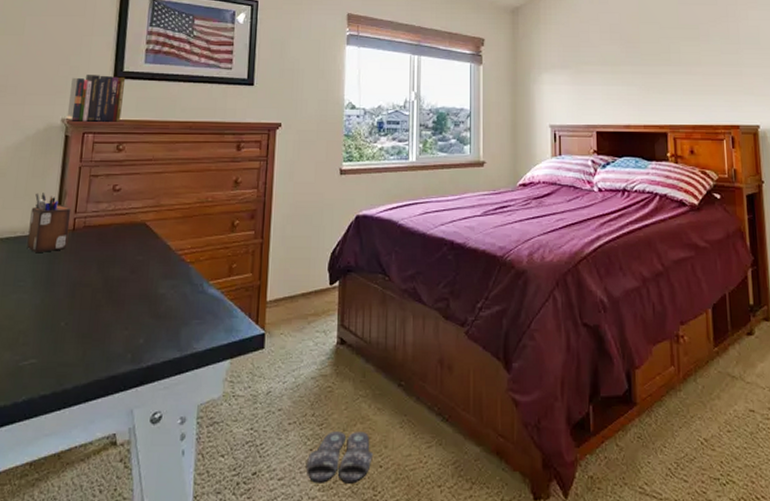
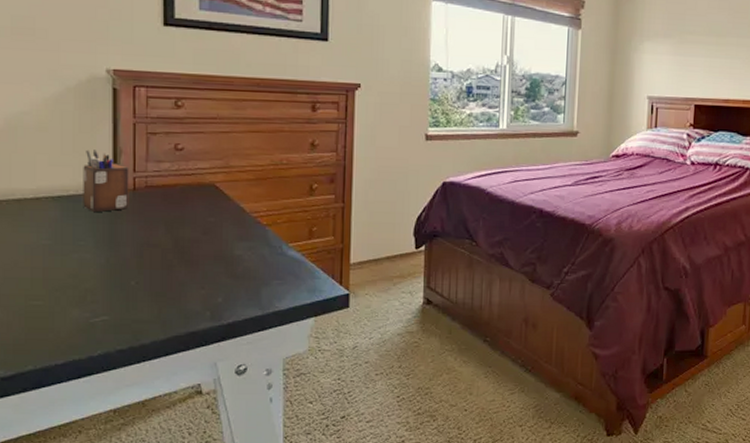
books: present [66,75,126,123] -> none [112,20,178,77]
slippers: present [307,430,374,484] -> none [394,380,459,425]

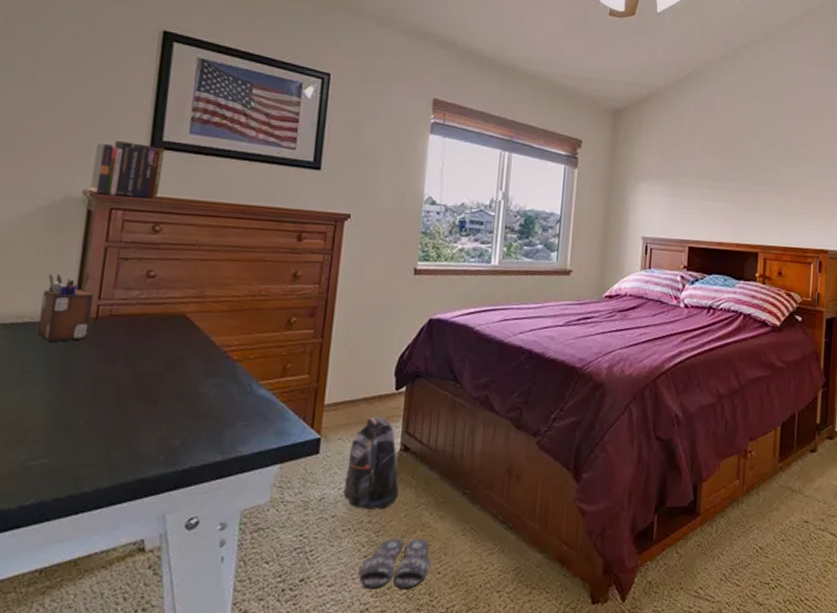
books: none [112,20,178,77] -> present [89,141,166,201]
backpack: none [374,272,425,357] -> present [343,415,400,511]
slippers: none [394,380,459,425] -> present [360,537,433,590]

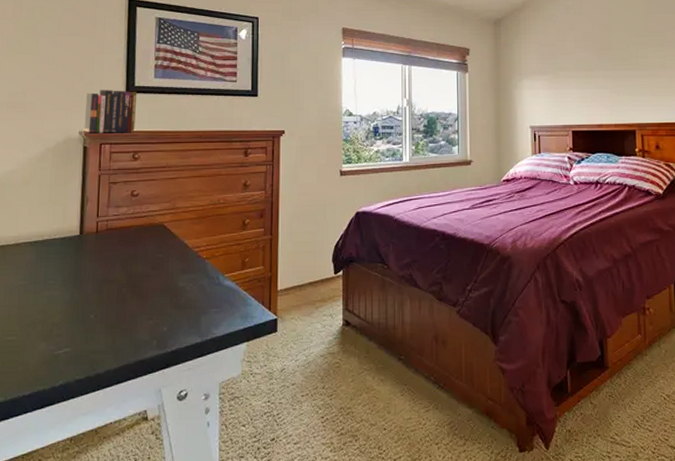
desk organizer: present [37,274,94,343] -> none [54,199,94,255]
backpack: present [343,415,400,511] -> none [299,296,345,378]
slippers: present [360,537,433,590] -> none [319,399,379,445]

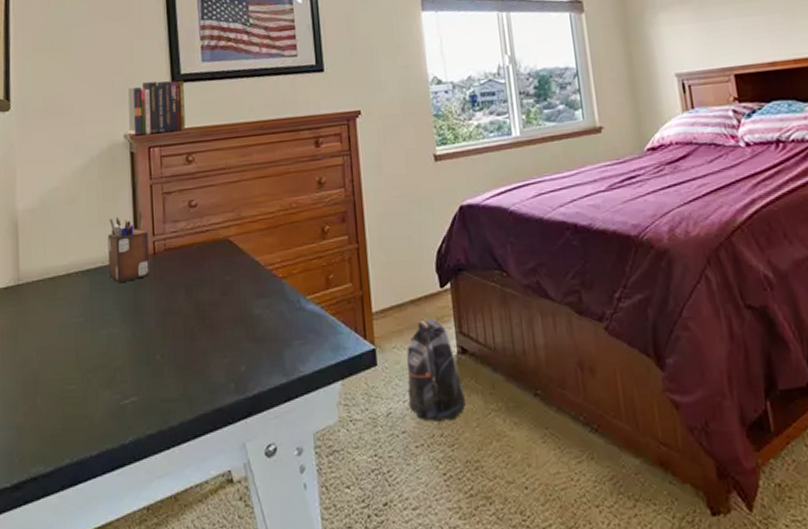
desk organizer: none [54,199,94,255] -> present [108,217,149,284]
backpack: none [299,296,345,378] -> present [406,317,466,423]

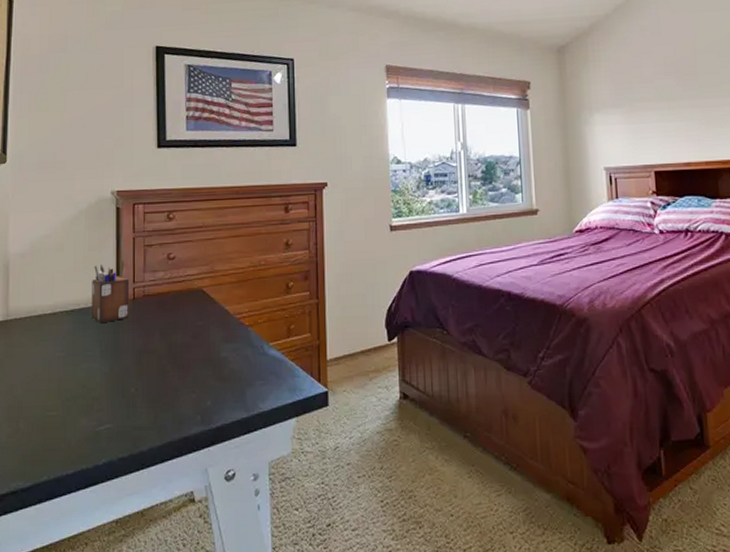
books: present [128,80,186,137] -> none [116,145,169,194]
backpack: present [406,317,466,423] -> none [354,366,404,458]

